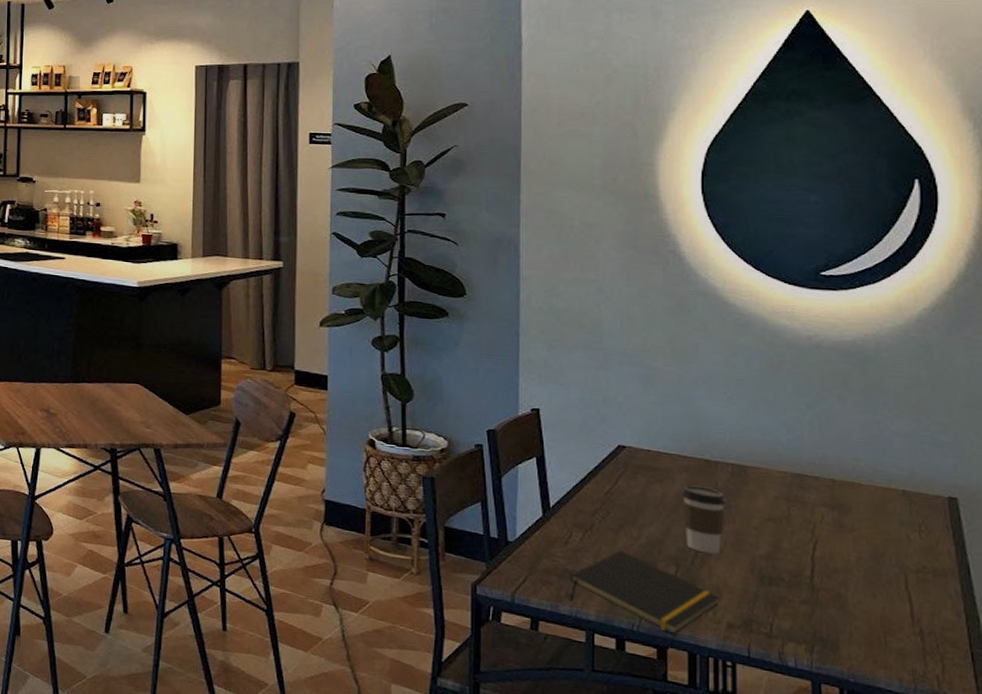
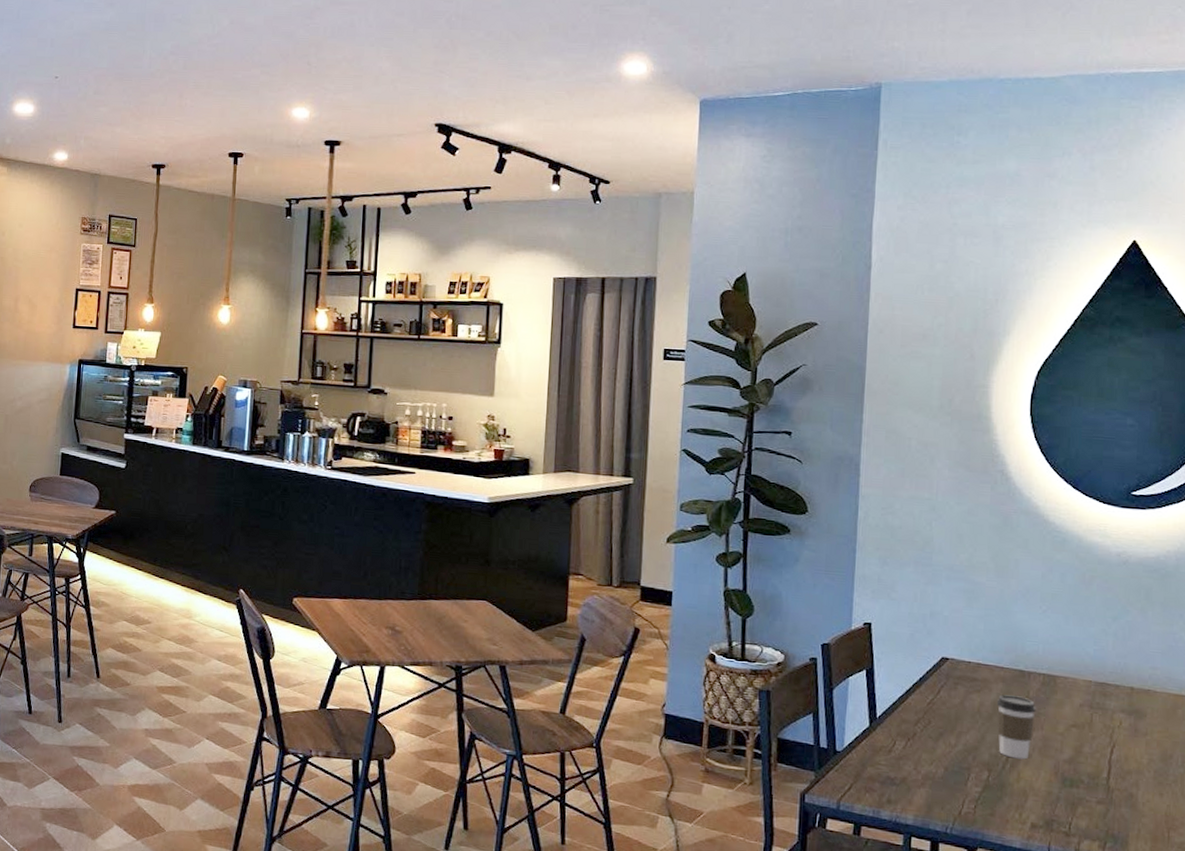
notepad: present [569,550,720,634] -> none [890,757,1026,835]

